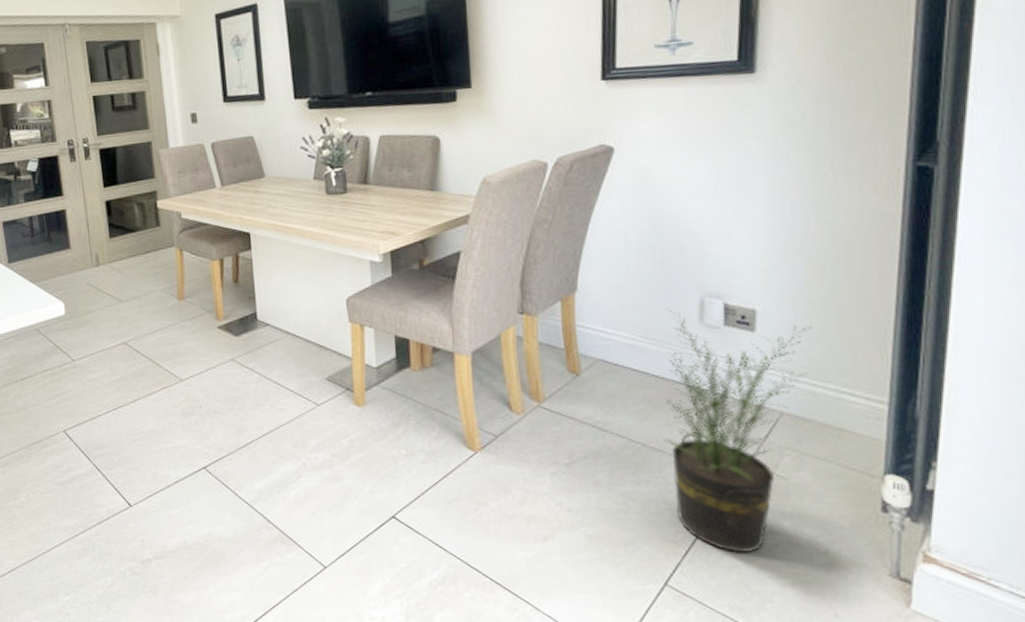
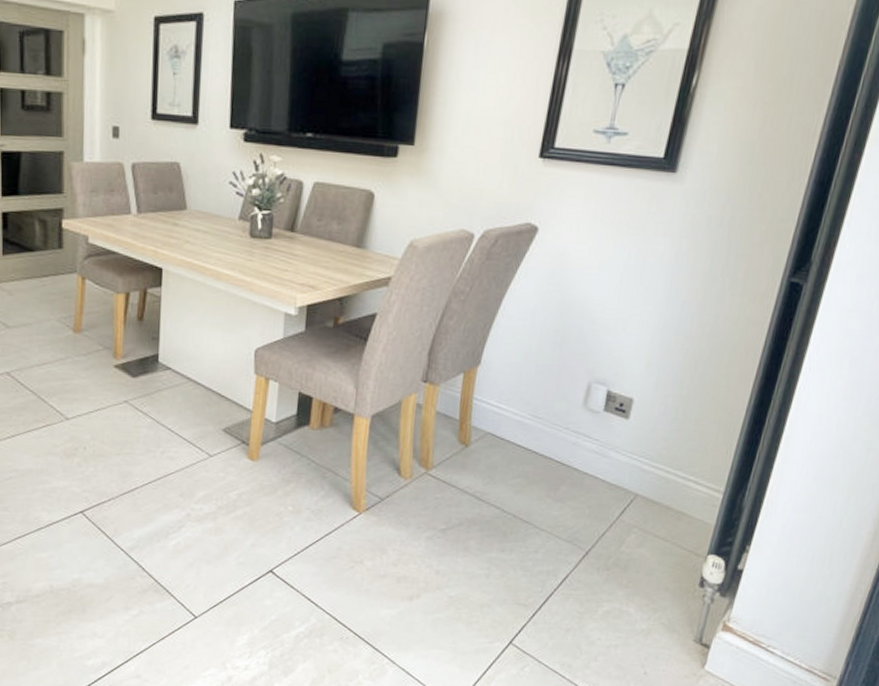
potted plant: present [663,309,811,553] -> none [531,391,676,618]

